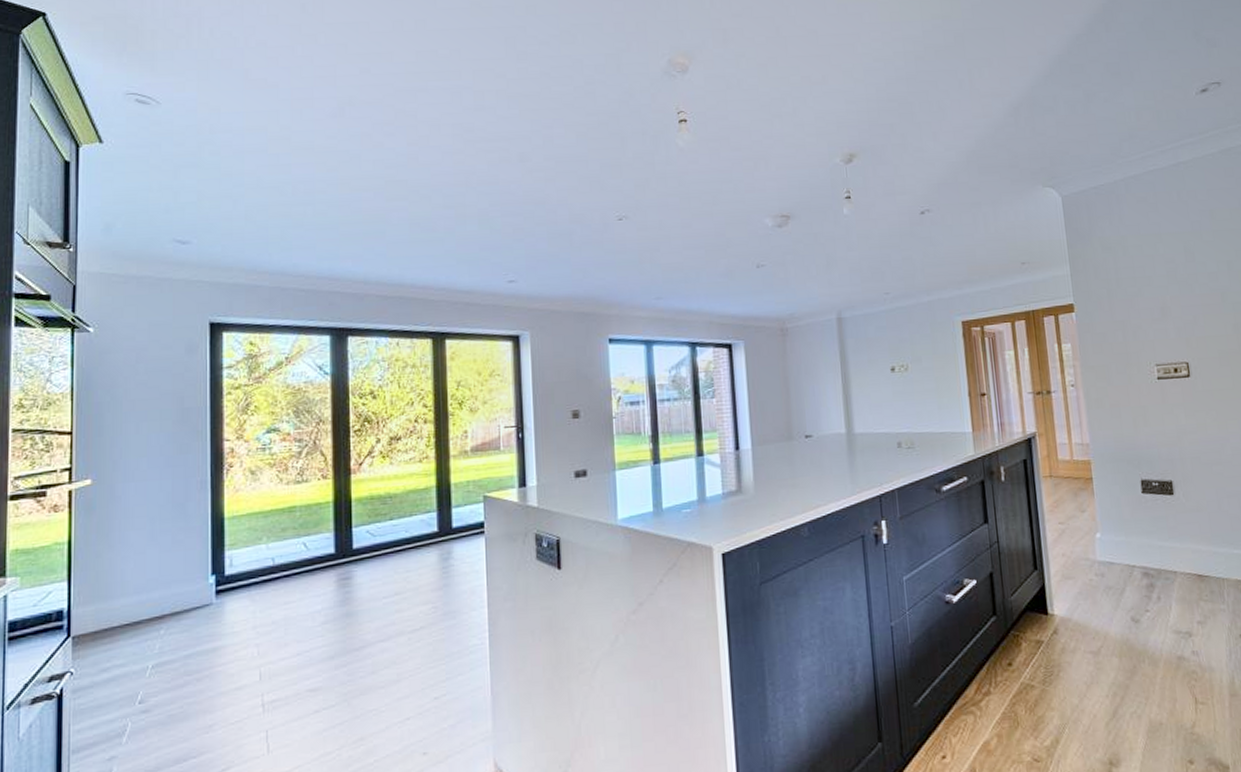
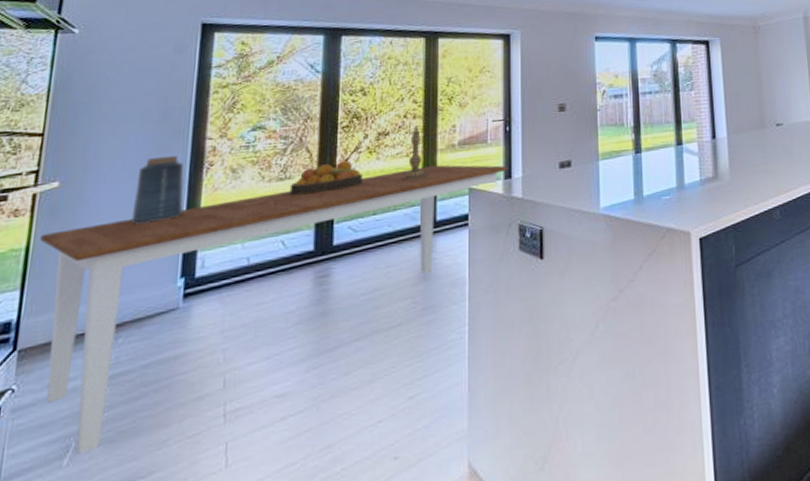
dining table: none [80,471,523,734] -> present [40,165,508,455]
vase: none [161,457,207,522] -> present [131,156,184,224]
fruit bowl: none [307,464,378,499] -> present [289,160,364,196]
candlestick: none [416,431,443,487] -> present [402,126,429,181]

